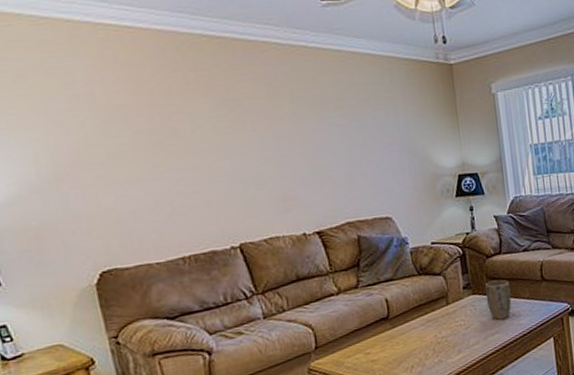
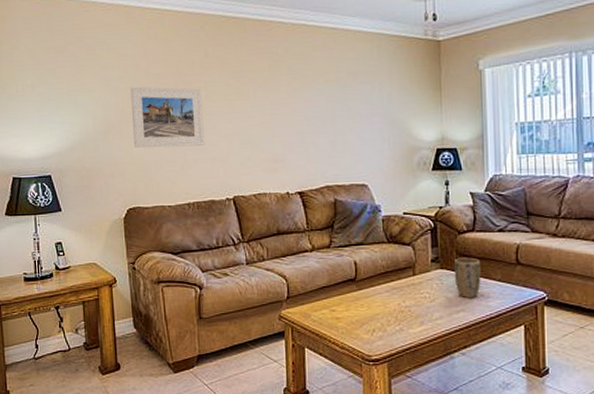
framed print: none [86,121,196,197] -> present [131,86,204,148]

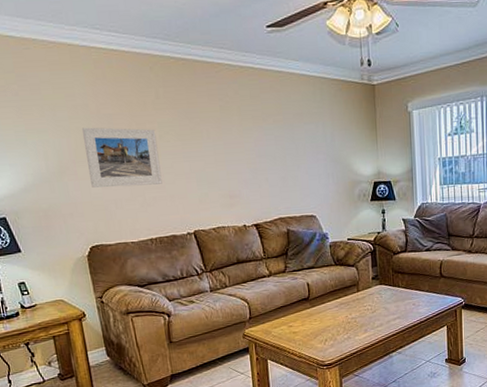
plant pot: present [453,257,481,298] -> none [390,274,413,307]

